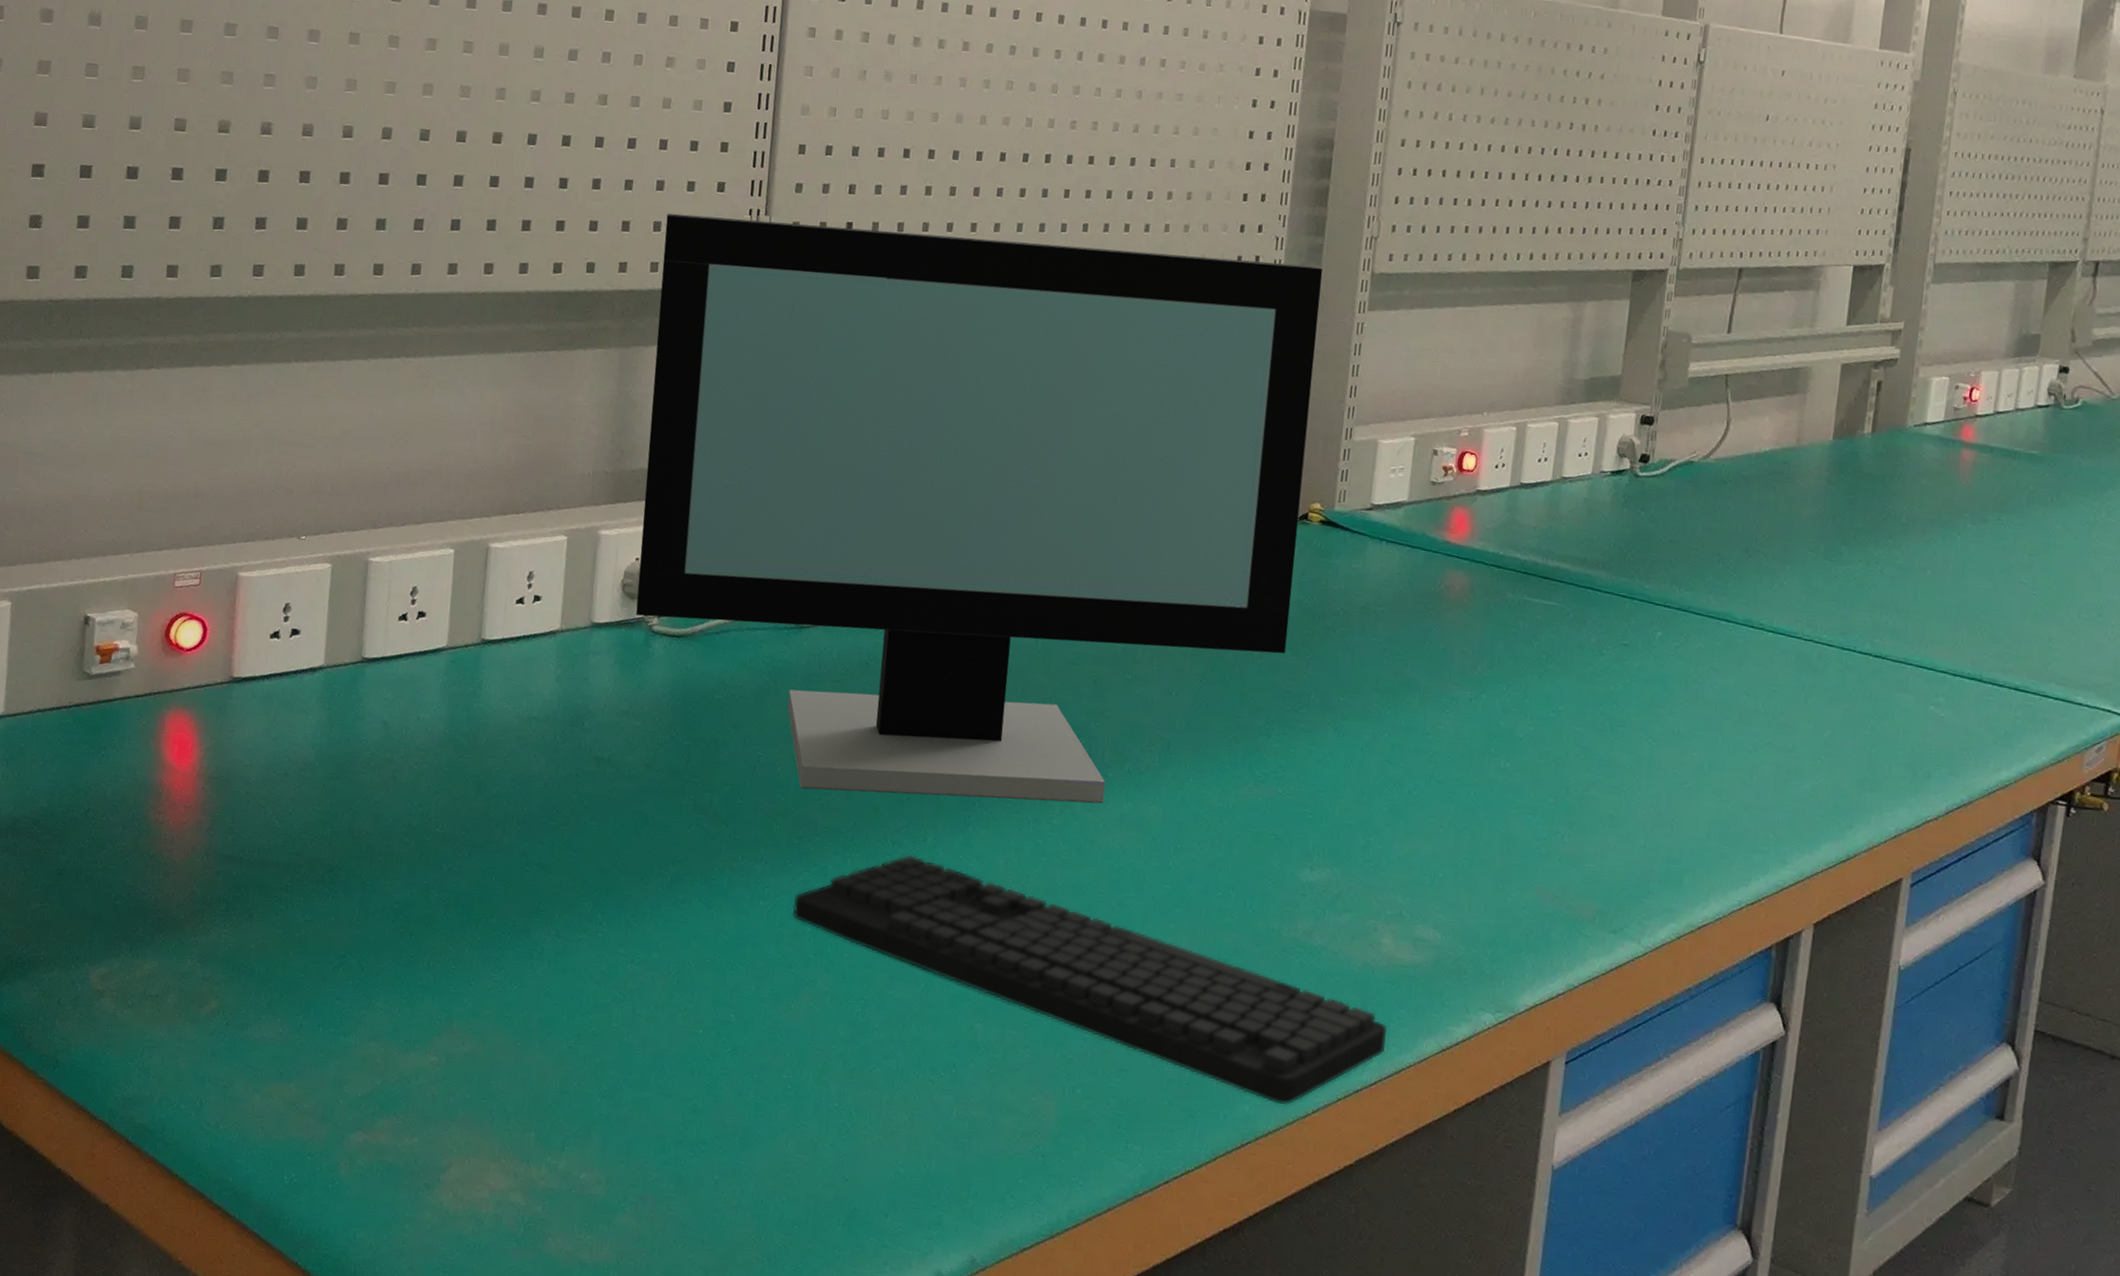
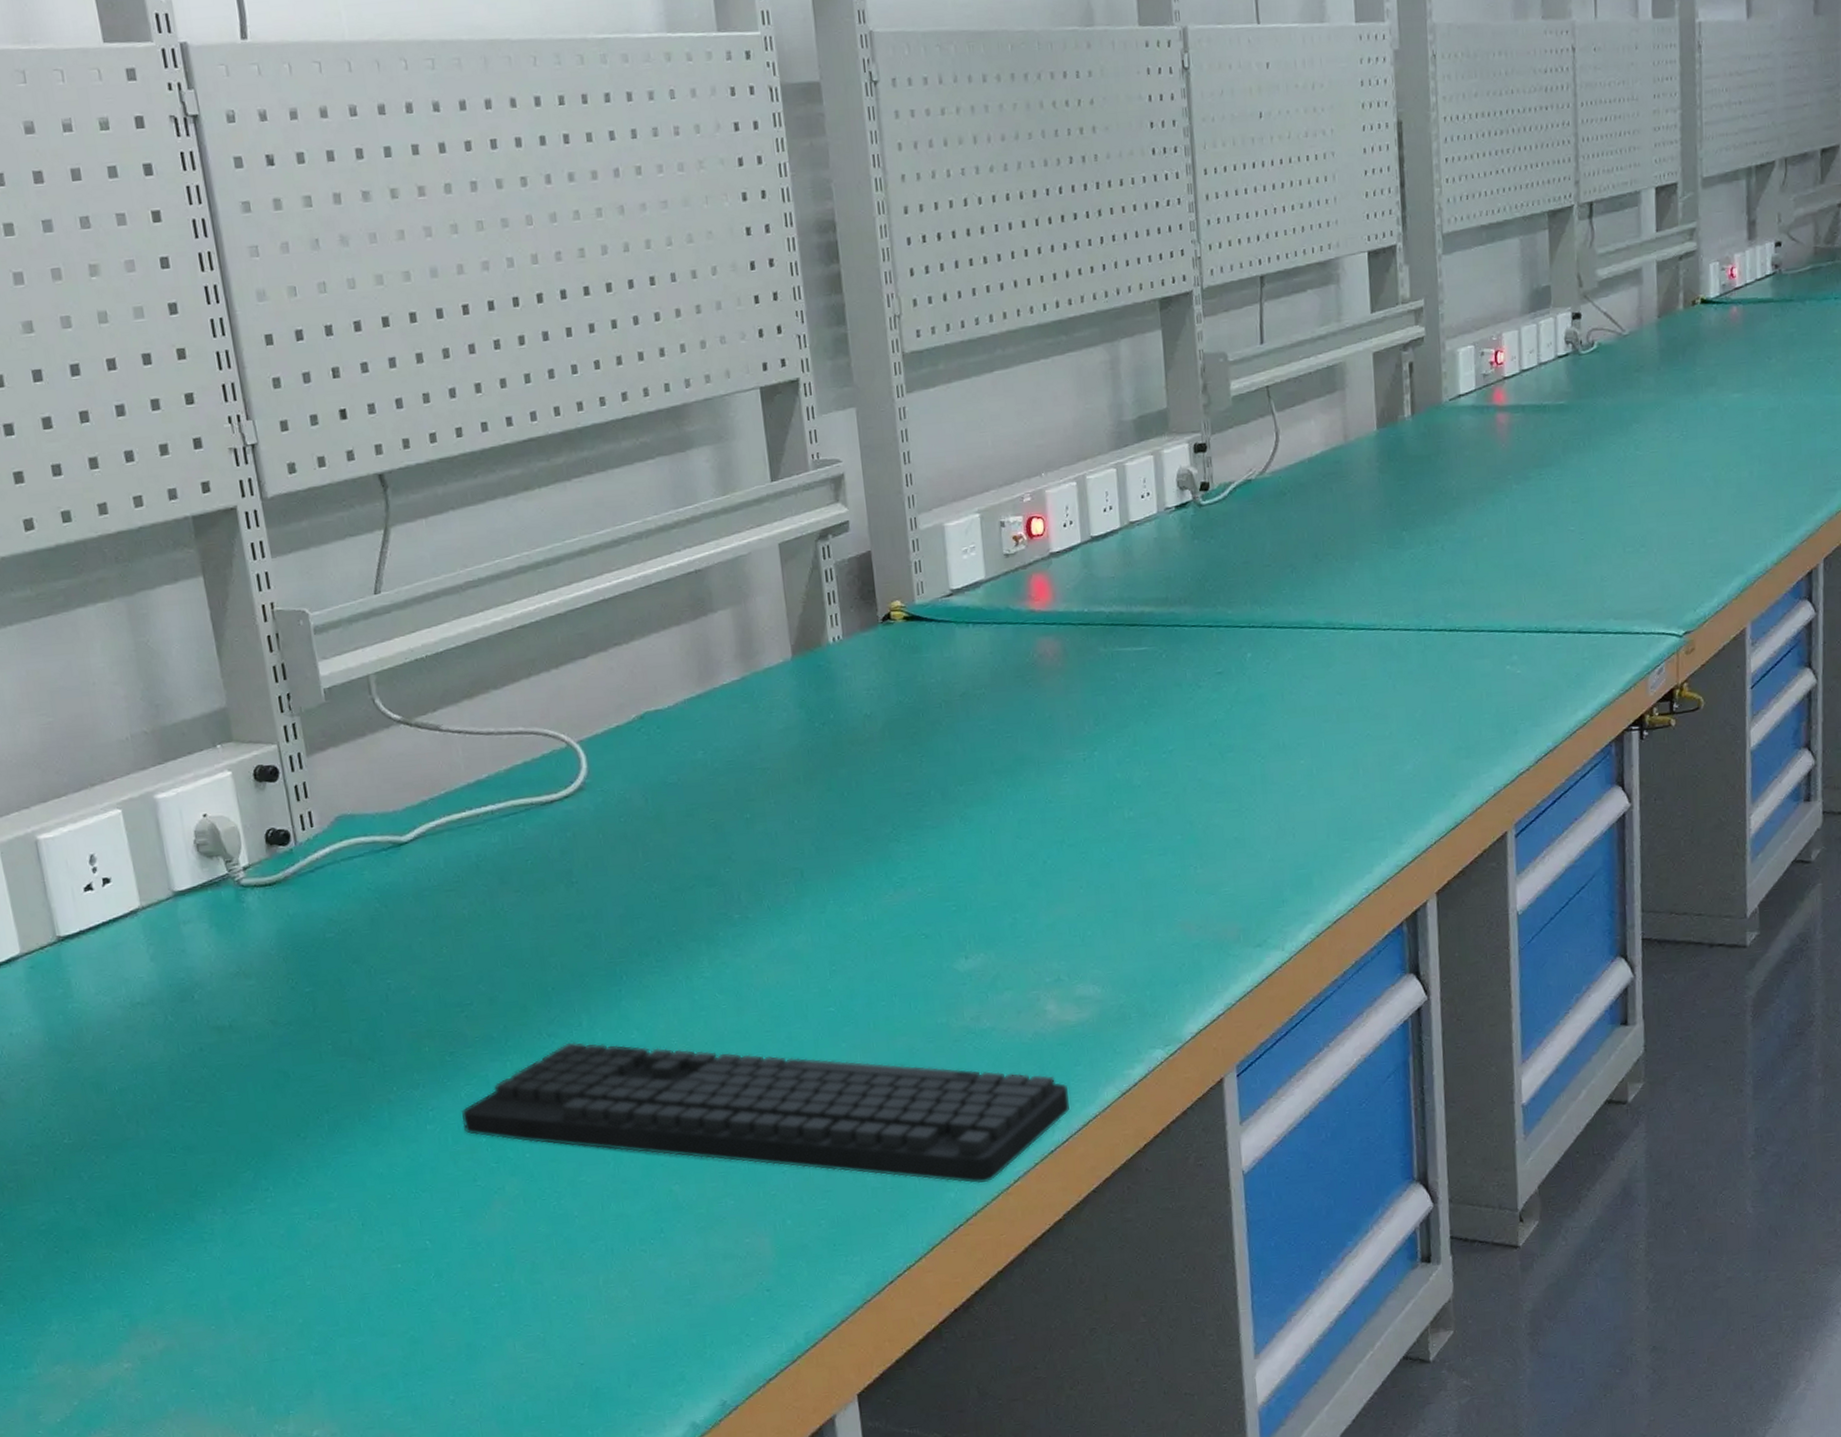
computer monitor: present [636,213,1323,804] -> none [137,358,897,1005]

